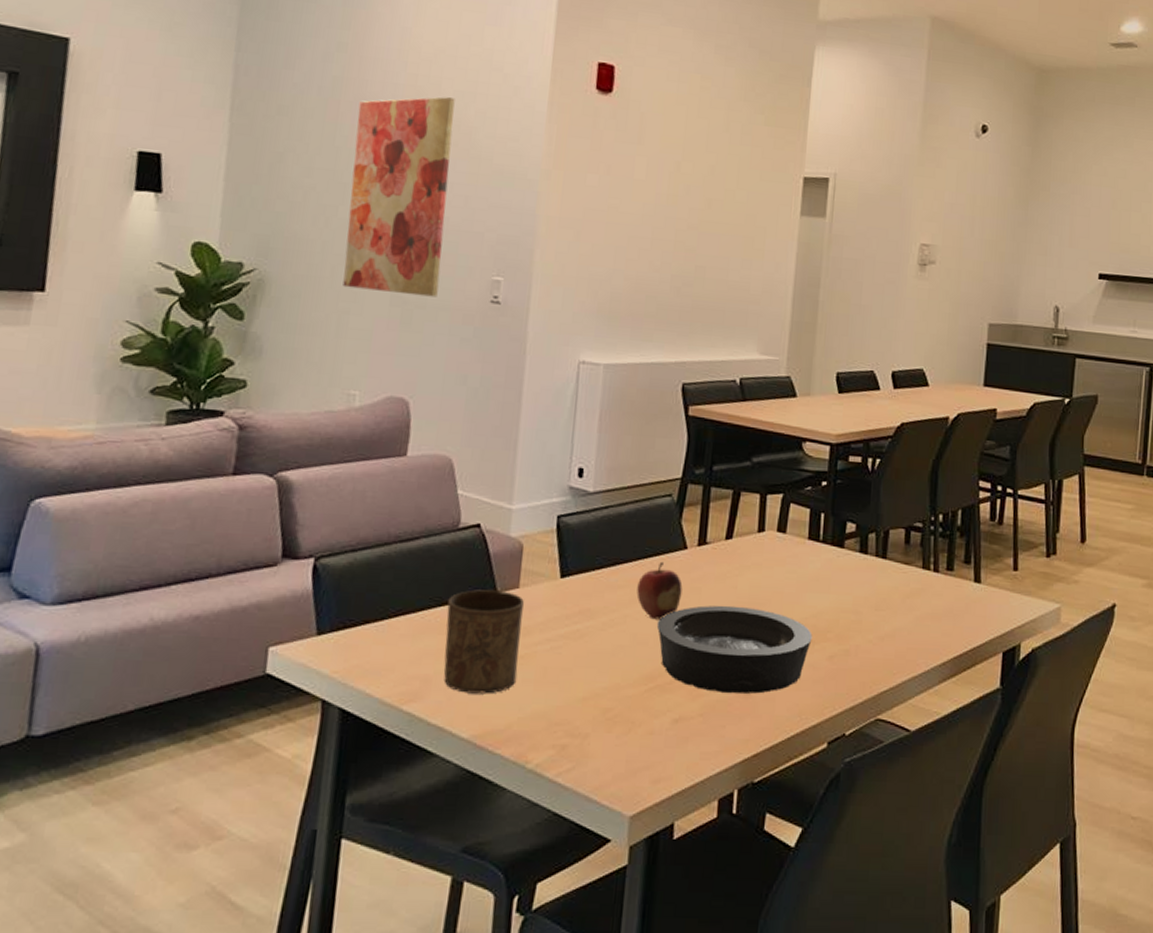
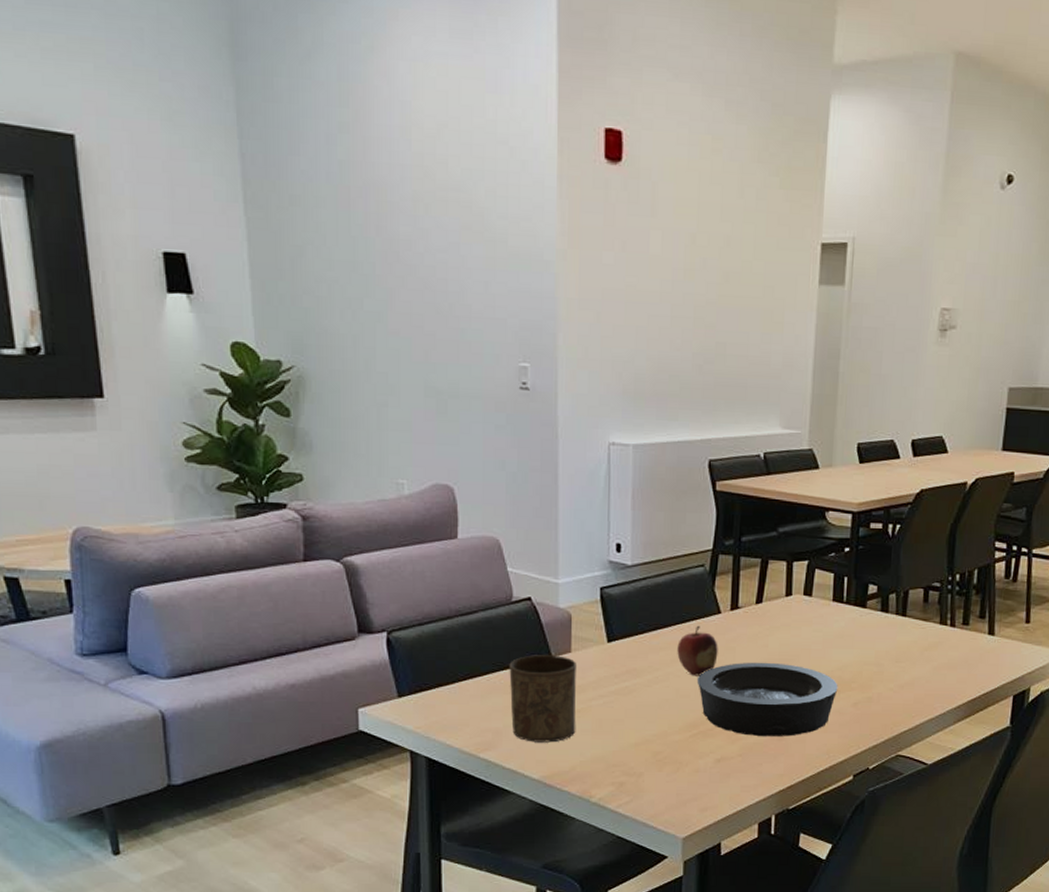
wall art: present [343,97,455,297] -> none [369,176,469,386]

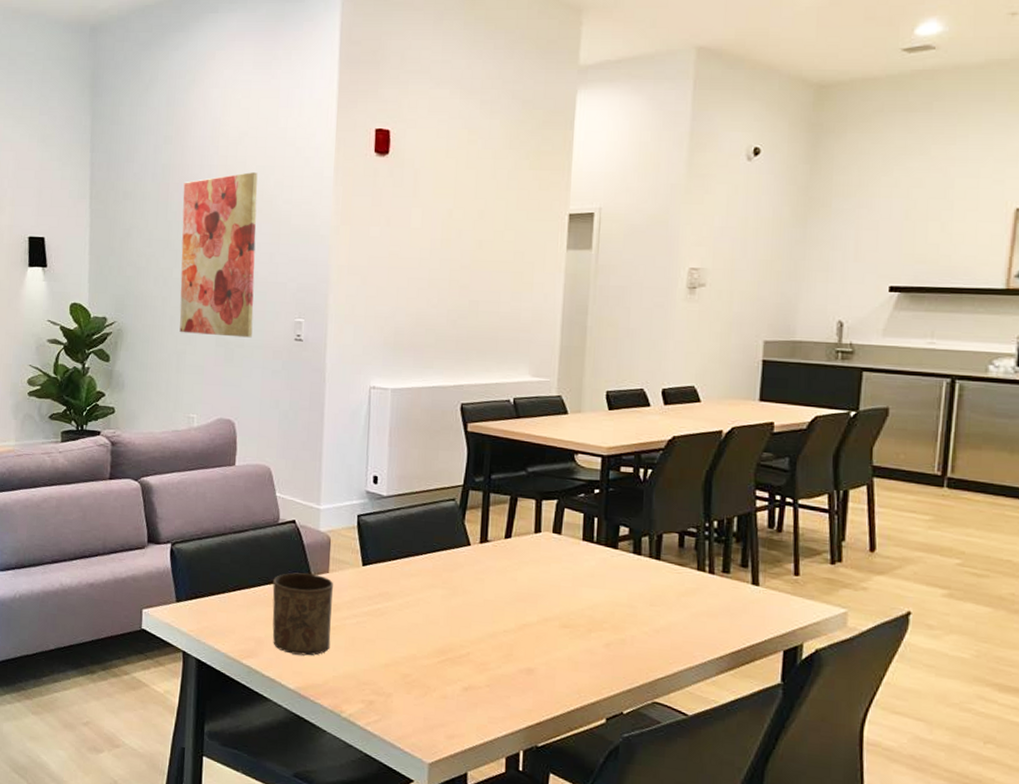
wall art: none [369,176,469,386] -> present [179,172,258,338]
fruit: present [677,625,718,676] -> none [427,555,468,605]
bowl: present [697,662,838,736] -> none [446,594,589,672]

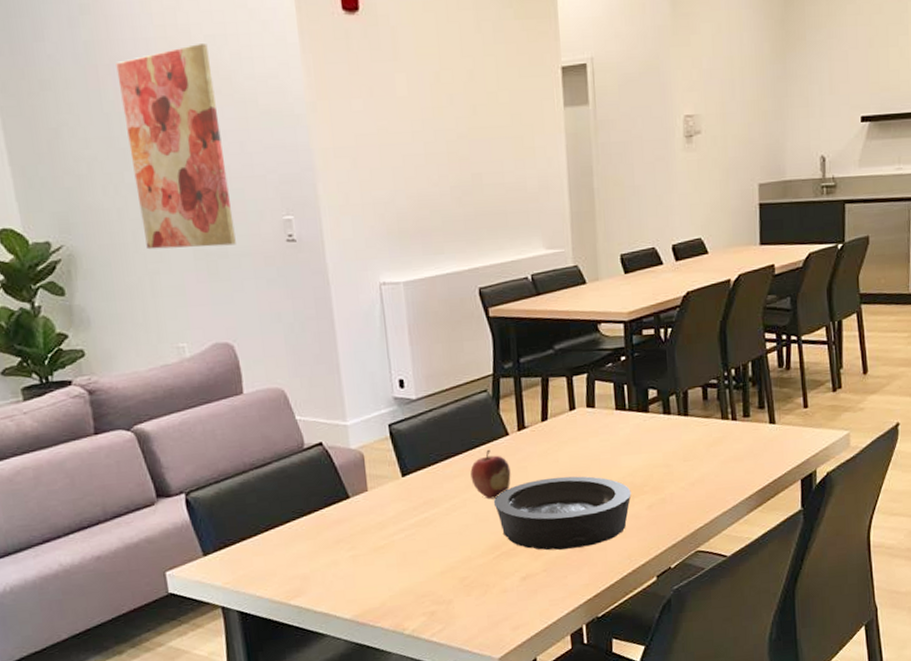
cup: present [272,572,334,656] -> none [308,495,382,584]
fruit: none [427,555,468,605] -> present [470,449,511,499]
bowl: none [446,594,589,672] -> present [493,476,632,551]

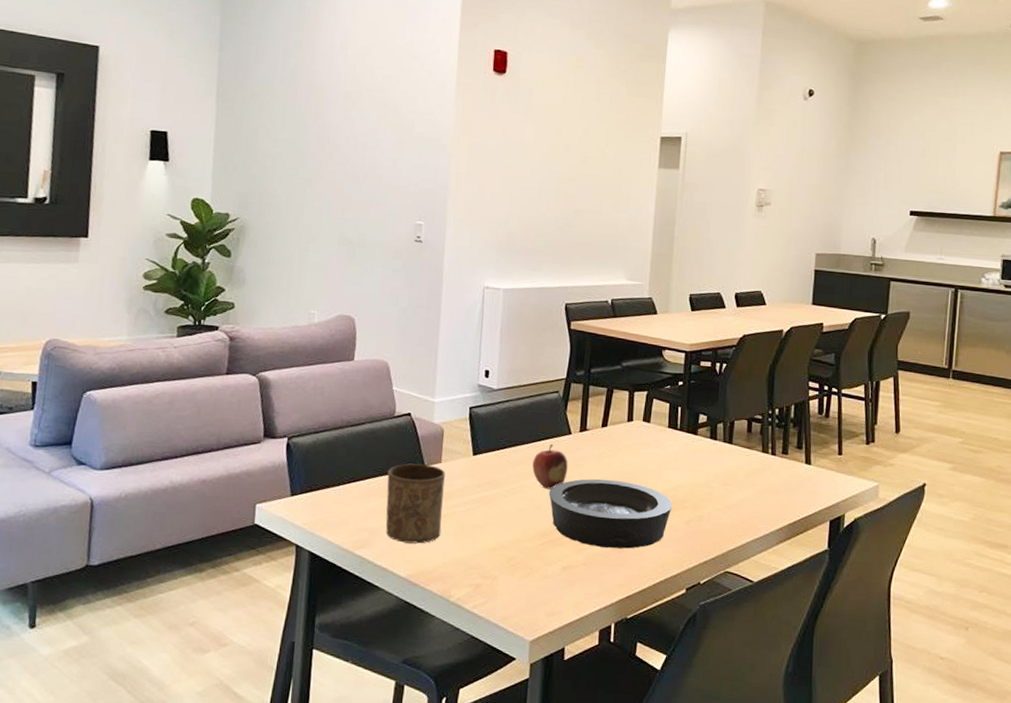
wall art: present [116,44,236,250] -> none [303,81,384,238]
cup: none [308,495,382,584] -> present [385,463,446,544]

